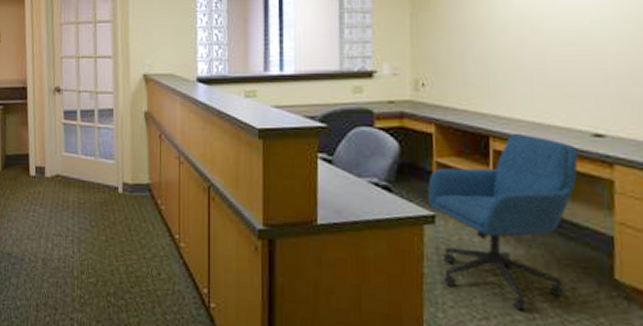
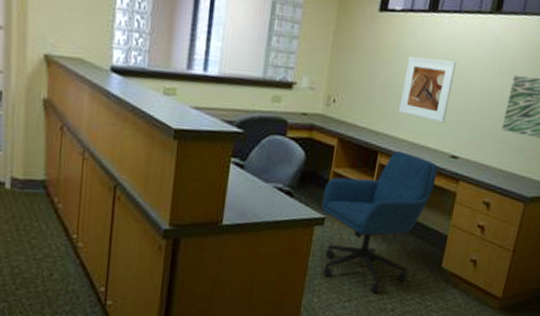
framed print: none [505,24,575,96] -> present [398,56,457,123]

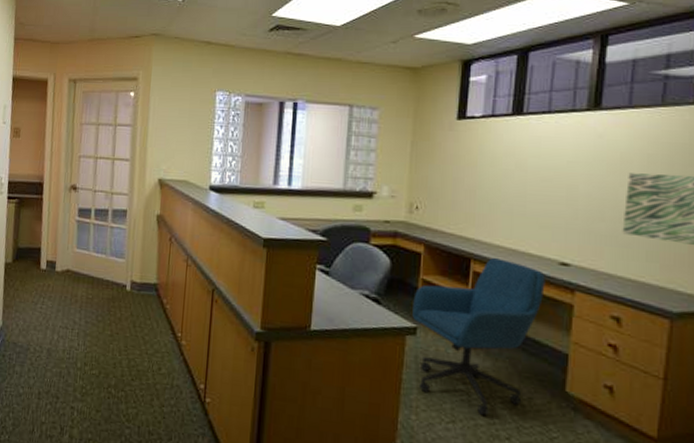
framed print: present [398,56,457,123] -> none [490,160,554,227]

